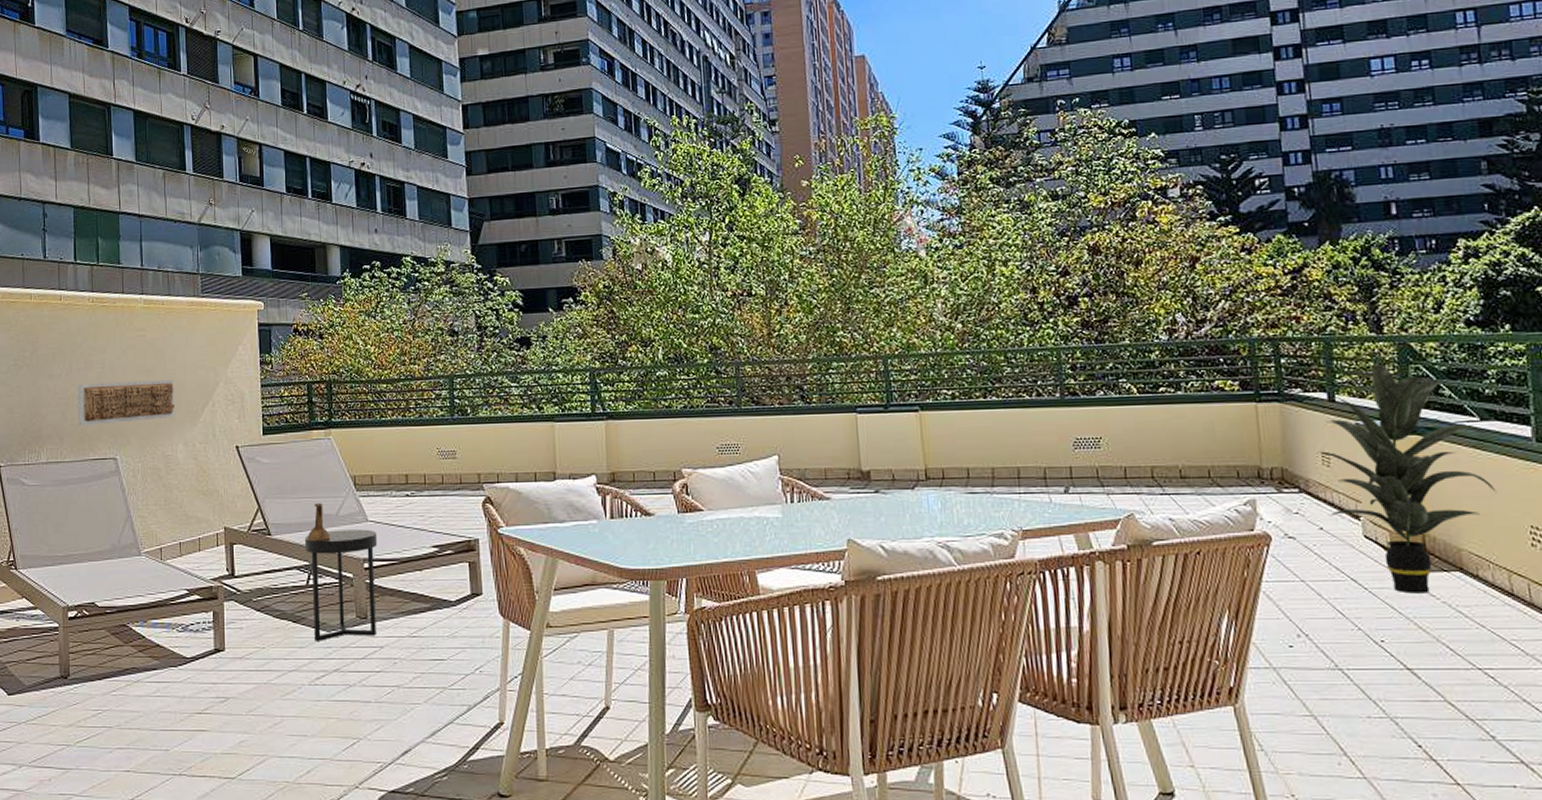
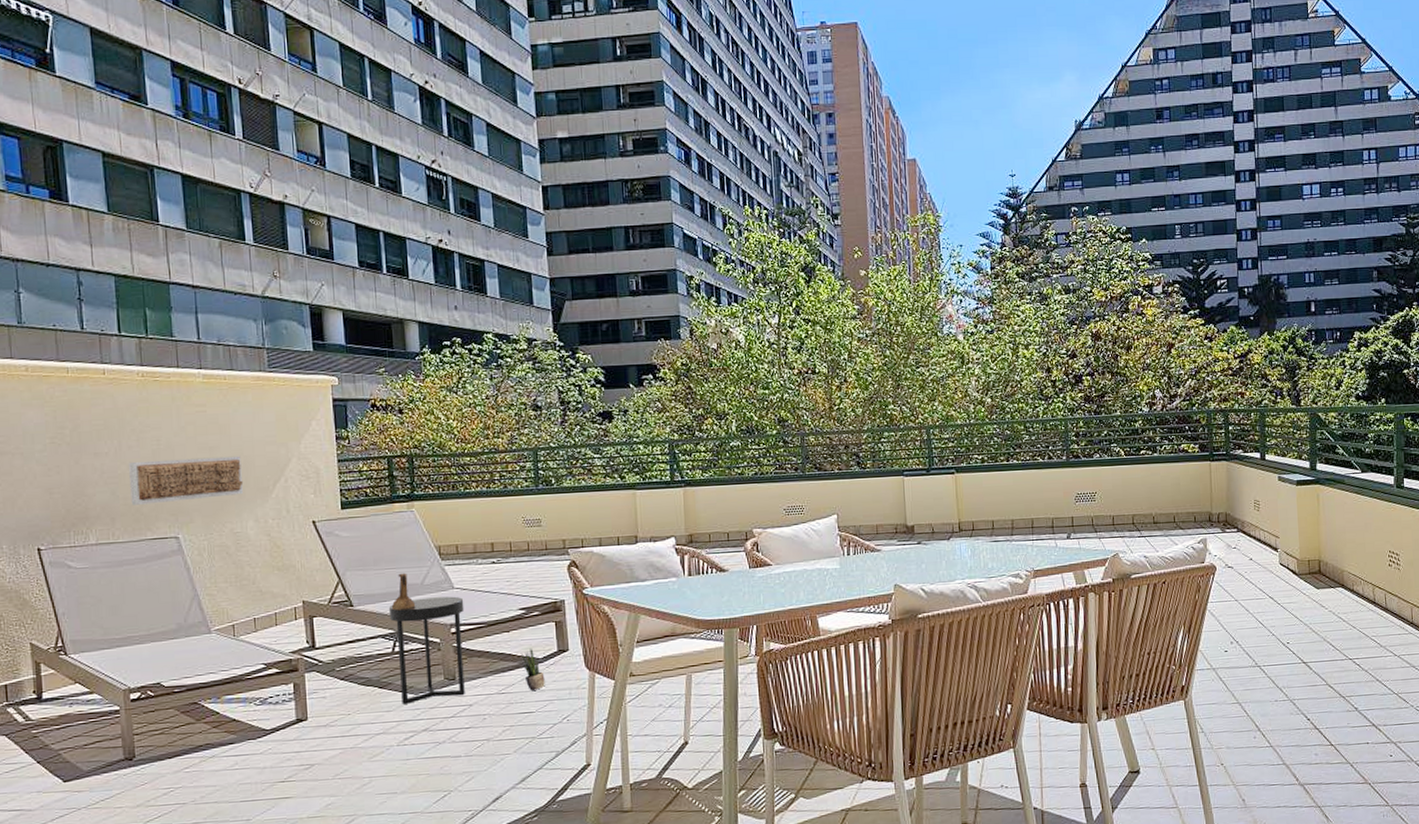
potted plant: none [432,589,457,636] -> present [520,648,545,691]
indoor plant: present [1317,363,1497,594] -> none [1251,429,1369,606]

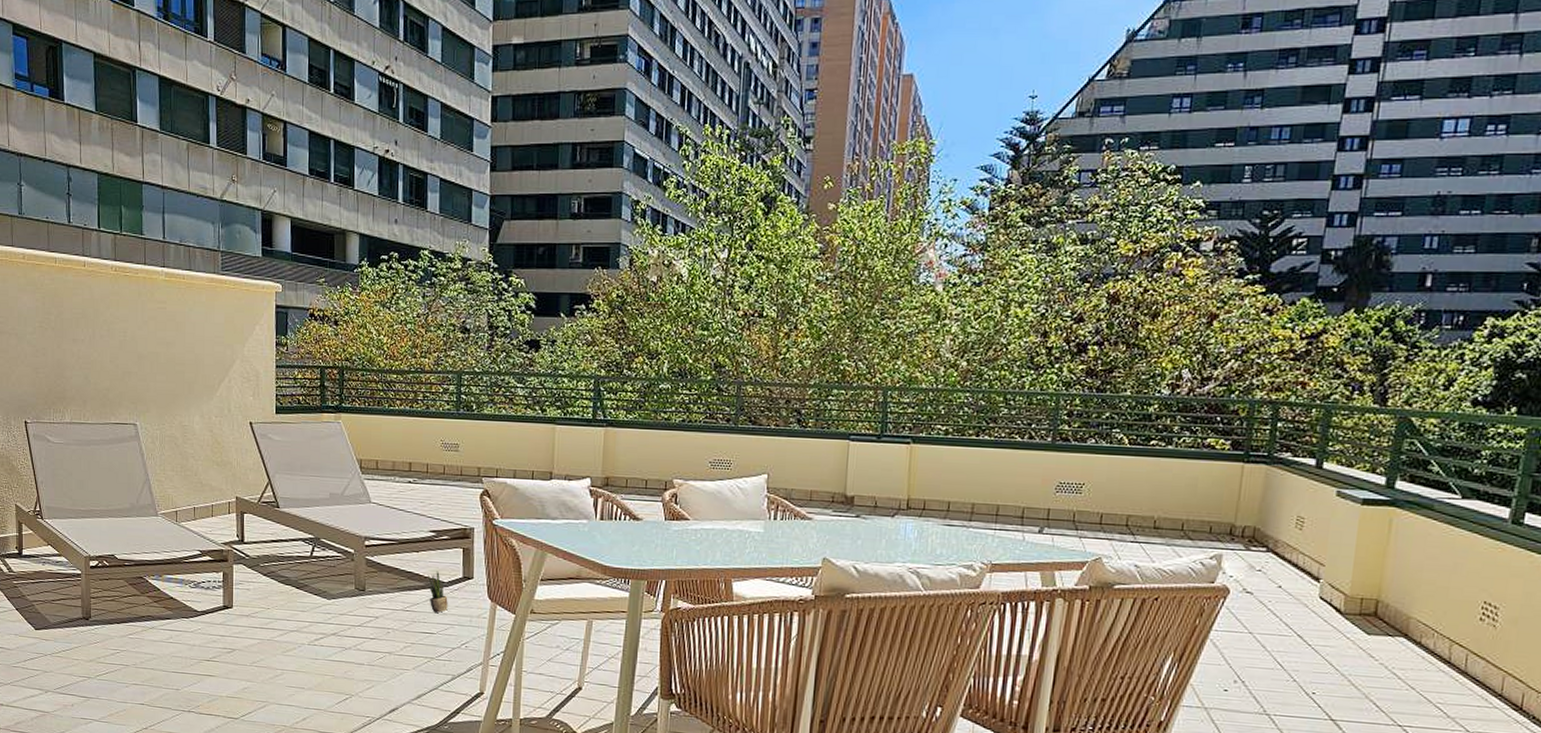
decorative wall panel: present [128,456,244,505] -> none [99,350,193,391]
side table: present [388,596,465,704] -> none [310,508,379,607]
pitcher: present [391,573,416,611] -> none [313,481,335,518]

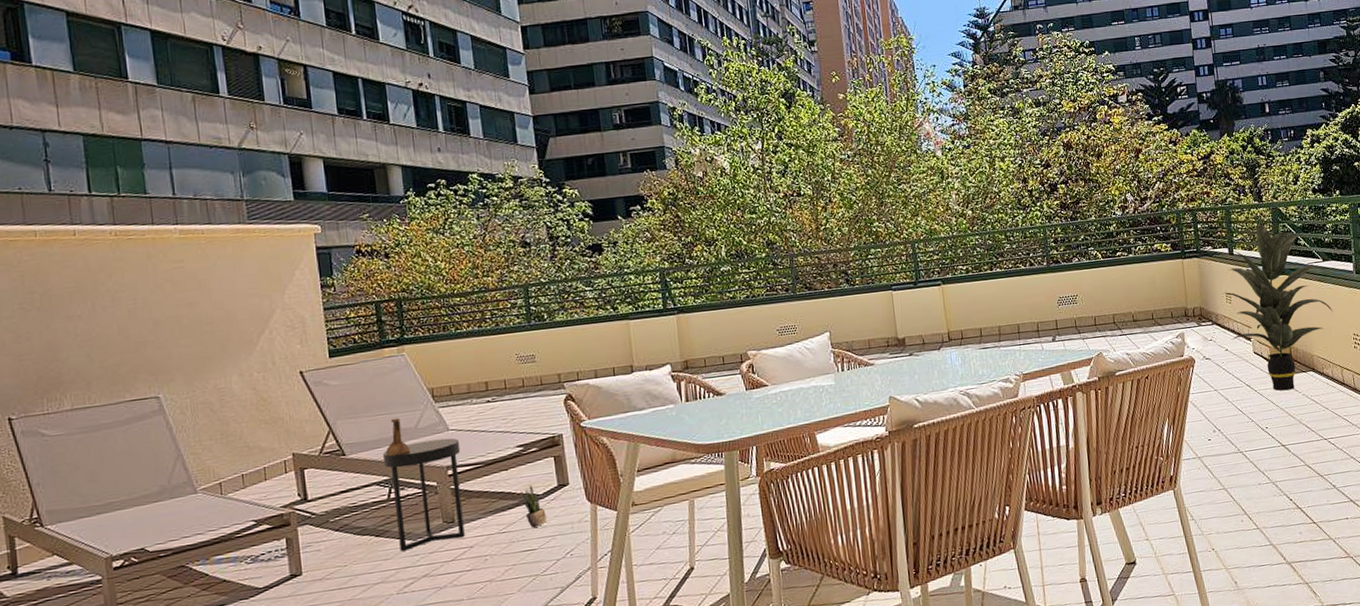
side table: none [310,508,379,607] -> present [382,438,465,551]
pitcher: none [313,481,335,518] -> present [385,417,411,457]
indoor plant: none [1290,435,1469,655] -> present [1223,224,1334,391]

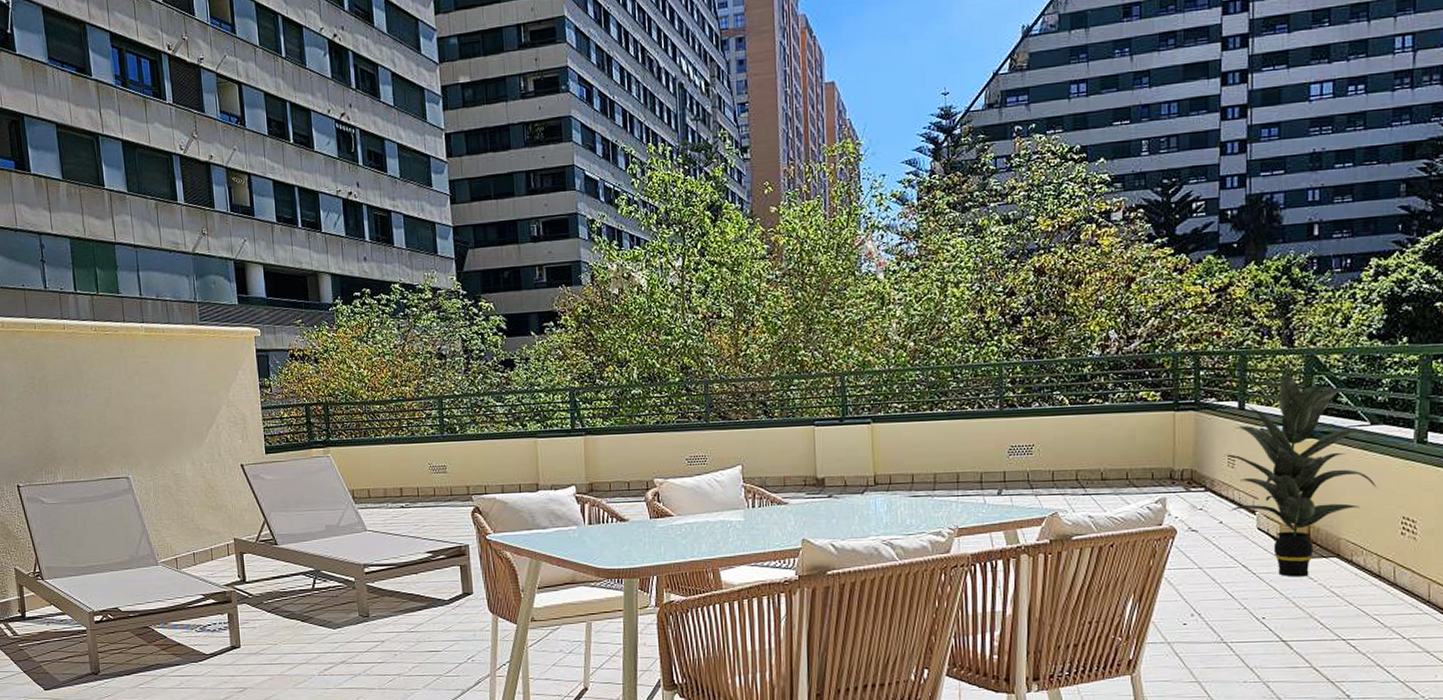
side table: present [382,438,465,551] -> none [308,538,378,637]
pitcher: present [385,417,411,457] -> none [311,514,333,550]
potted plant: present [520,485,547,528] -> none [428,590,451,630]

